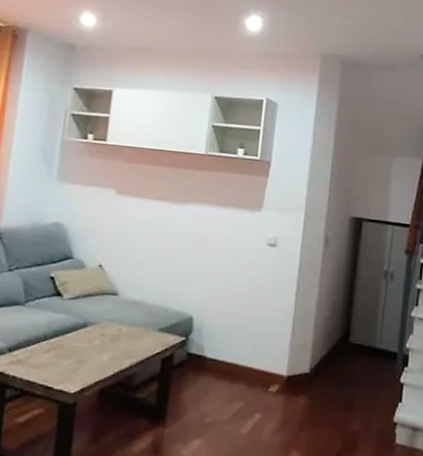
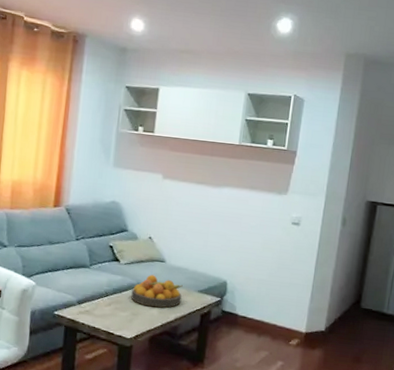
fruit bowl: none [75,311,140,353] -> present [131,274,183,308]

